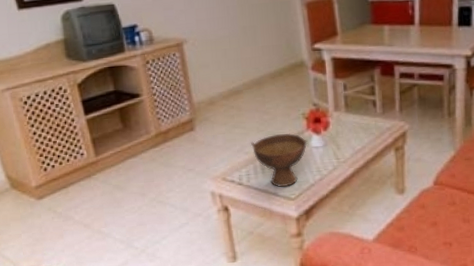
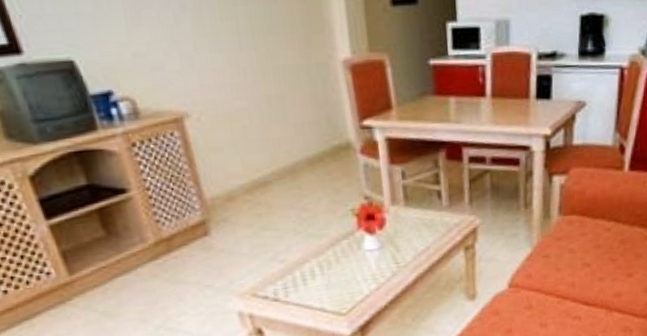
bowl: present [251,133,308,187] -> none [287,234,359,301]

